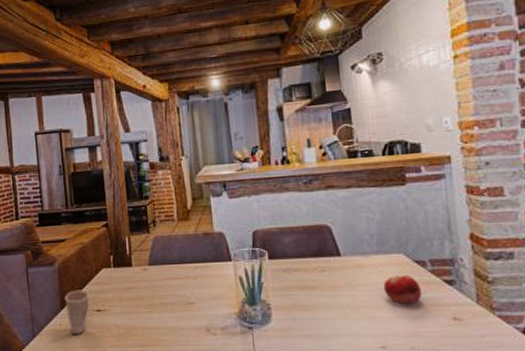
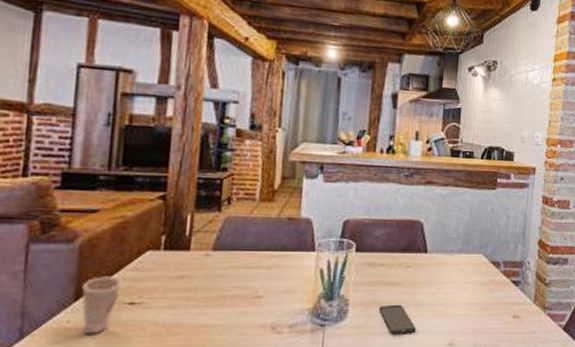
smartphone: none [301,307,343,337] -> present [379,304,417,335]
fruit: present [383,274,423,305] -> none [460,274,493,303]

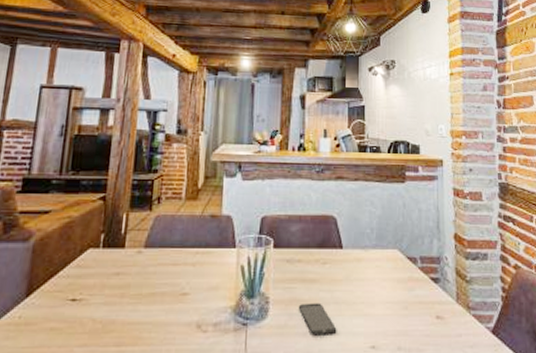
cup: present [82,276,123,334] -> none [31,273,67,330]

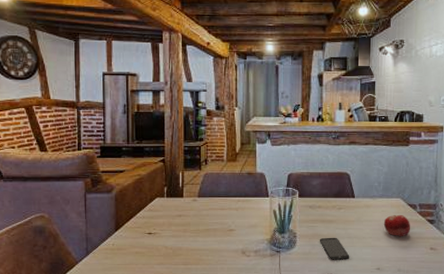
fruit: none [378,270,412,302] -> present [383,214,411,237]

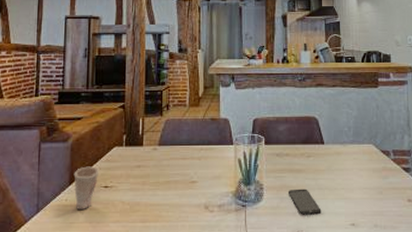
cup: none [119,215,143,253] -> present [74,166,100,209]
fruit: present [383,214,411,237] -> none [356,162,386,188]

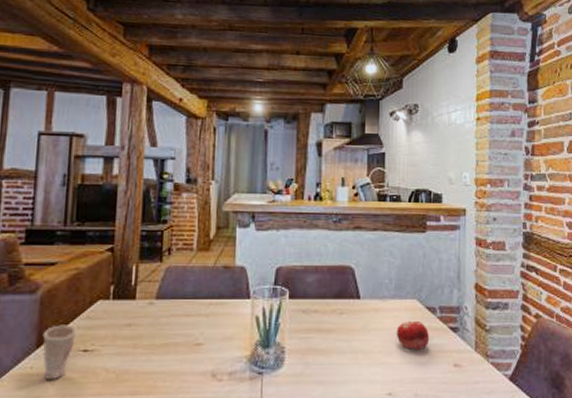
smartphone: present [289,188,322,215] -> none [315,352,354,384]
fruit: none [356,162,386,188] -> present [396,320,430,351]

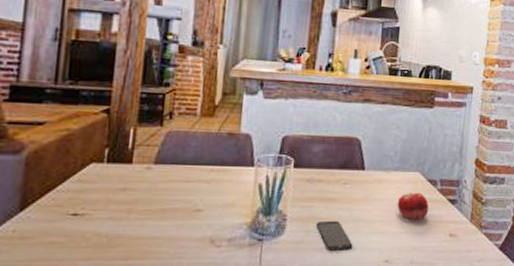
cup: present [42,325,78,380] -> none [27,187,67,243]
smartphone: none [315,352,354,384] -> present [317,220,353,251]

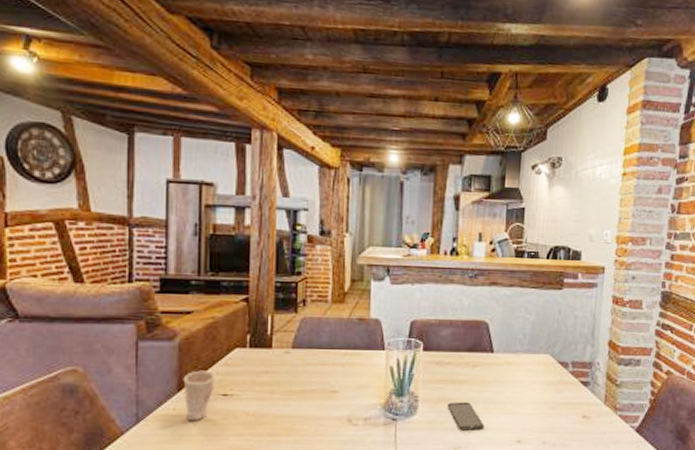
cup: none [27,187,67,243] -> present [183,370,217,420]
fruit: present [397,192,429,221] -> none [527,374,561,403]

